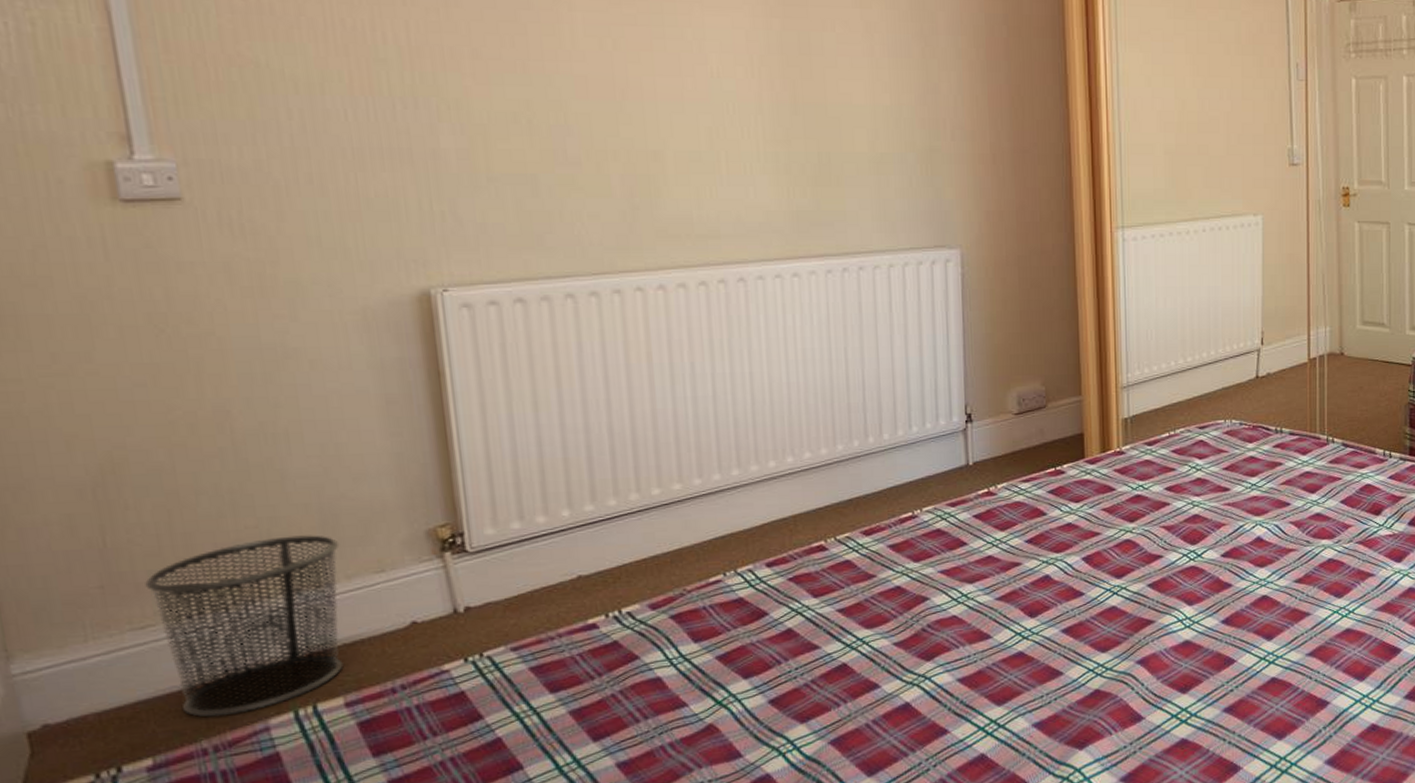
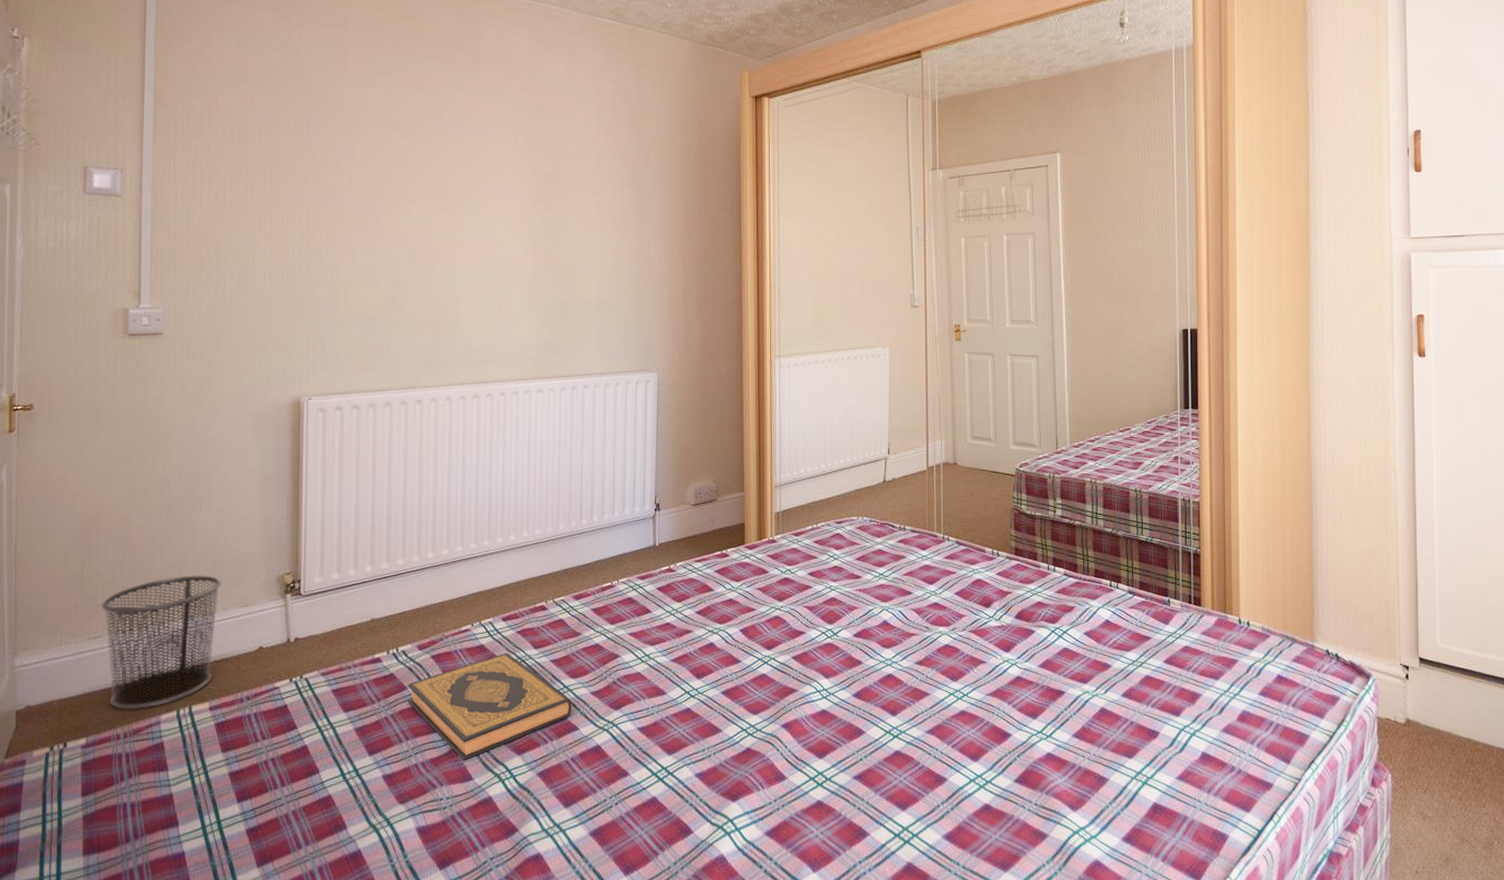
hardback book: none [640,605,870,736] -> present [408,653,572,760]

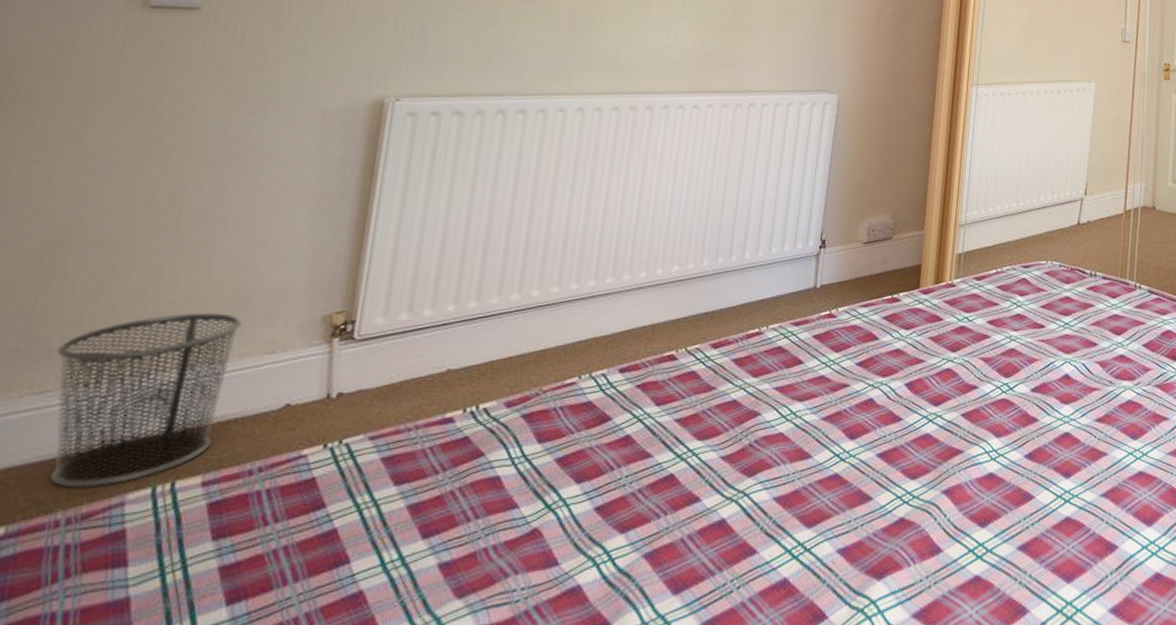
hardback book: present [408,653,572,760] -> none [483,411,696,541]

